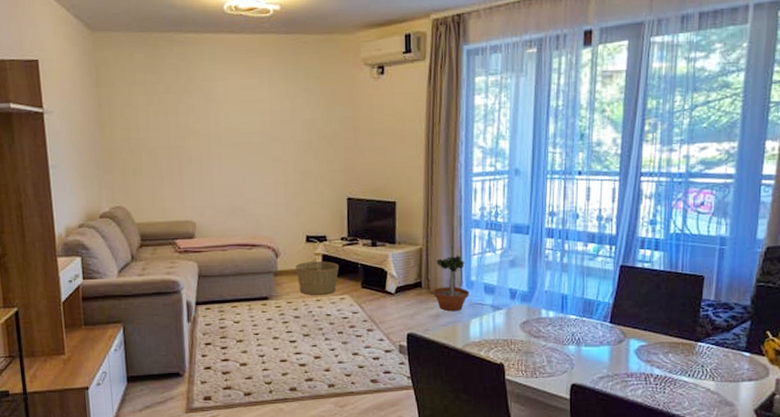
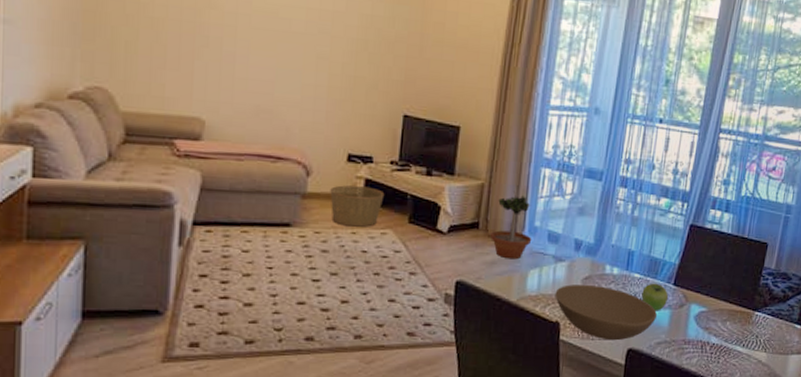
bowl: none [497,329,596,378] -> present [555,284,657,341]
fruit: none [579,322,605,348] -> present [641,283,668,311]

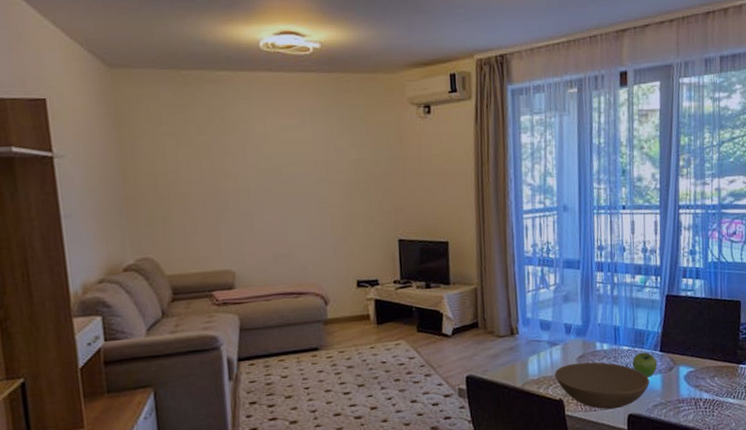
basket: present [330,185,385,227] -> none [347,306,393,343]
potted tree: present [491,190,532,260] -> none [490,288,527,351]

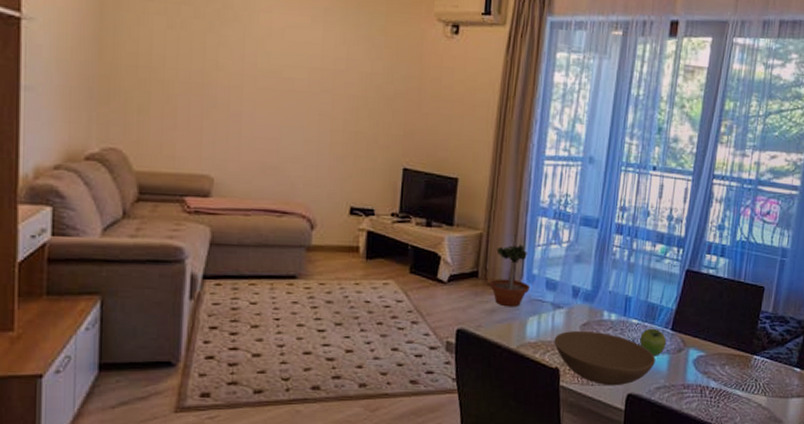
potted tree: none [490,288,527,351] -> present [490,239,531,307]

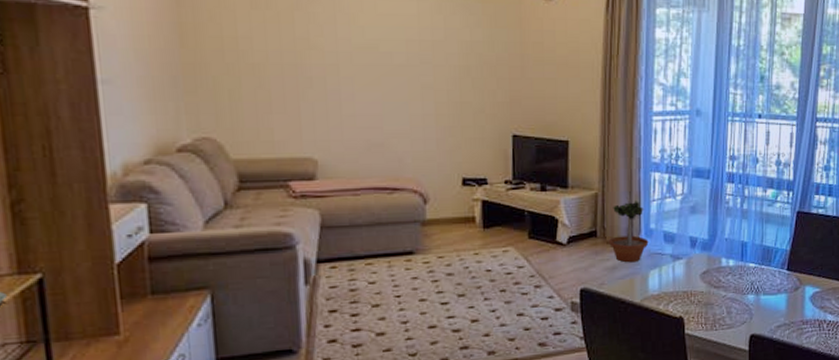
bowl: present [554,331,655,386] -> none [676,278,774,329]
fruit: present [639,328,666,356] -> none [758,270,783,297]

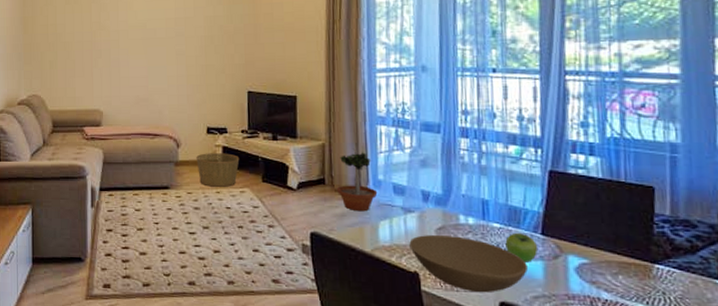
basket: none [449,208,503,248] -> present [196,153,240,187]
bowl: none [676,278,774,329] -> present [409,235,528,293]
fruit: none [758,270,783,297] -> present [505,232,537,263]

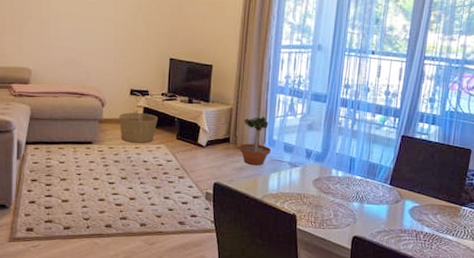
bowl: present [409,235,528,293] -> none [291,185,376,230]
fruit: present [505,232,537,263] -> none [363,183,385,206]

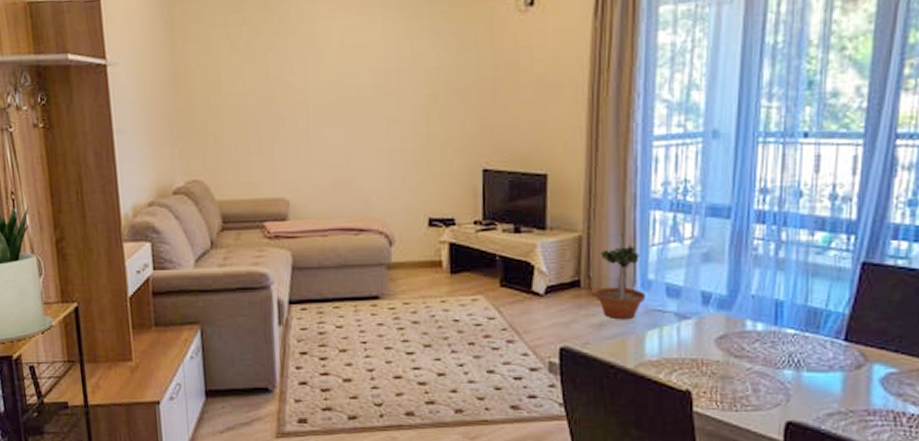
basket: present [119,112,158,143] -> none [414,251,472,295]

